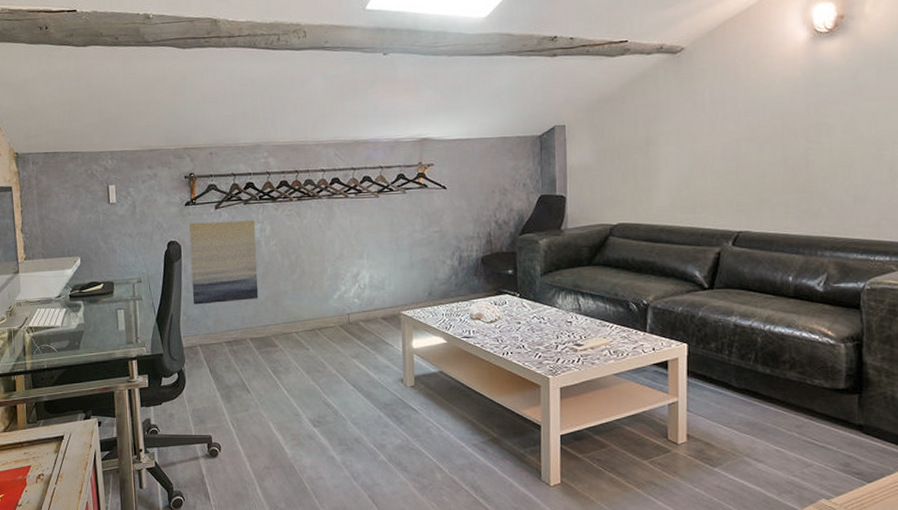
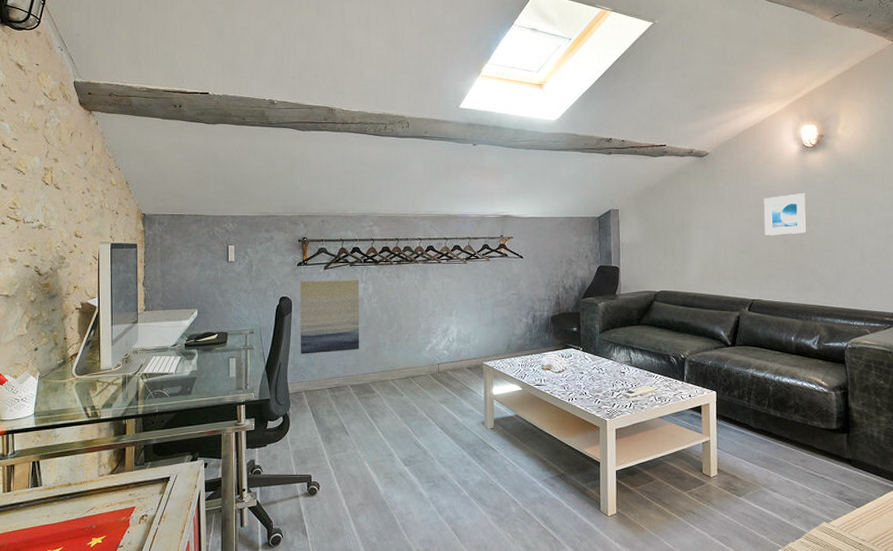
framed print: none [757,93,817,151] -> present [764,193,808,236]

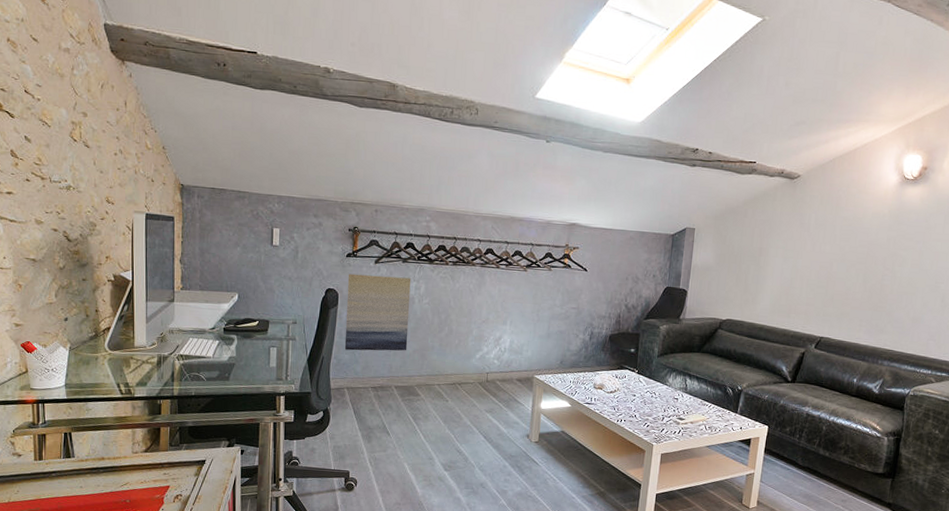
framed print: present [764,193,808,236] -> none [845,229,897,273]

